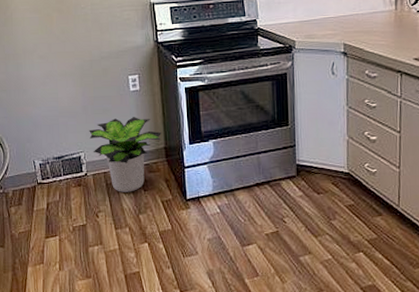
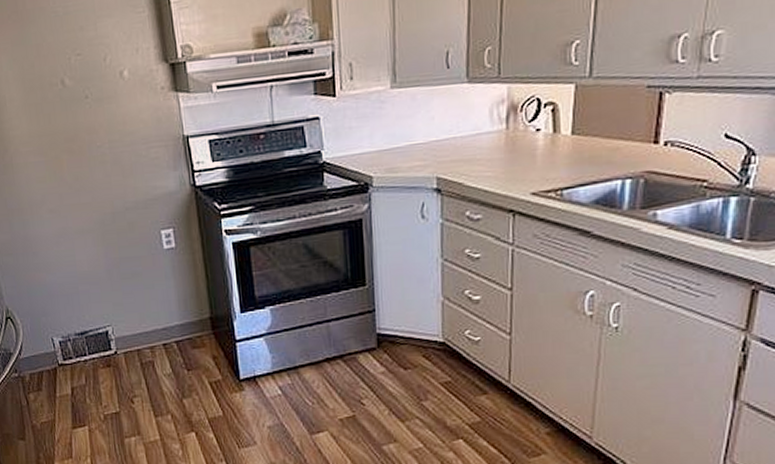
potted plant: present [89,117,162,192] -> none [116,281,206,373]

